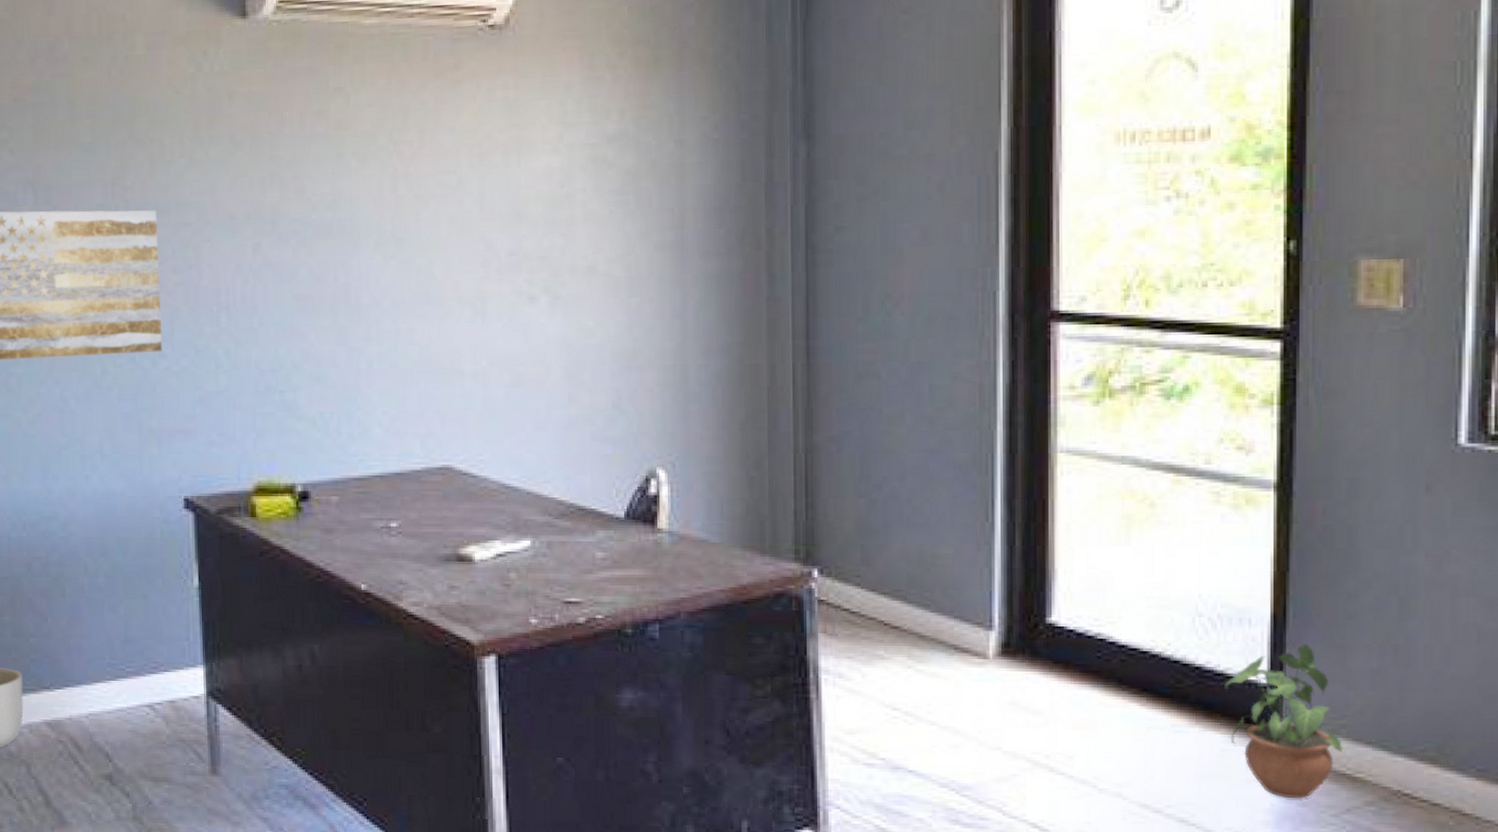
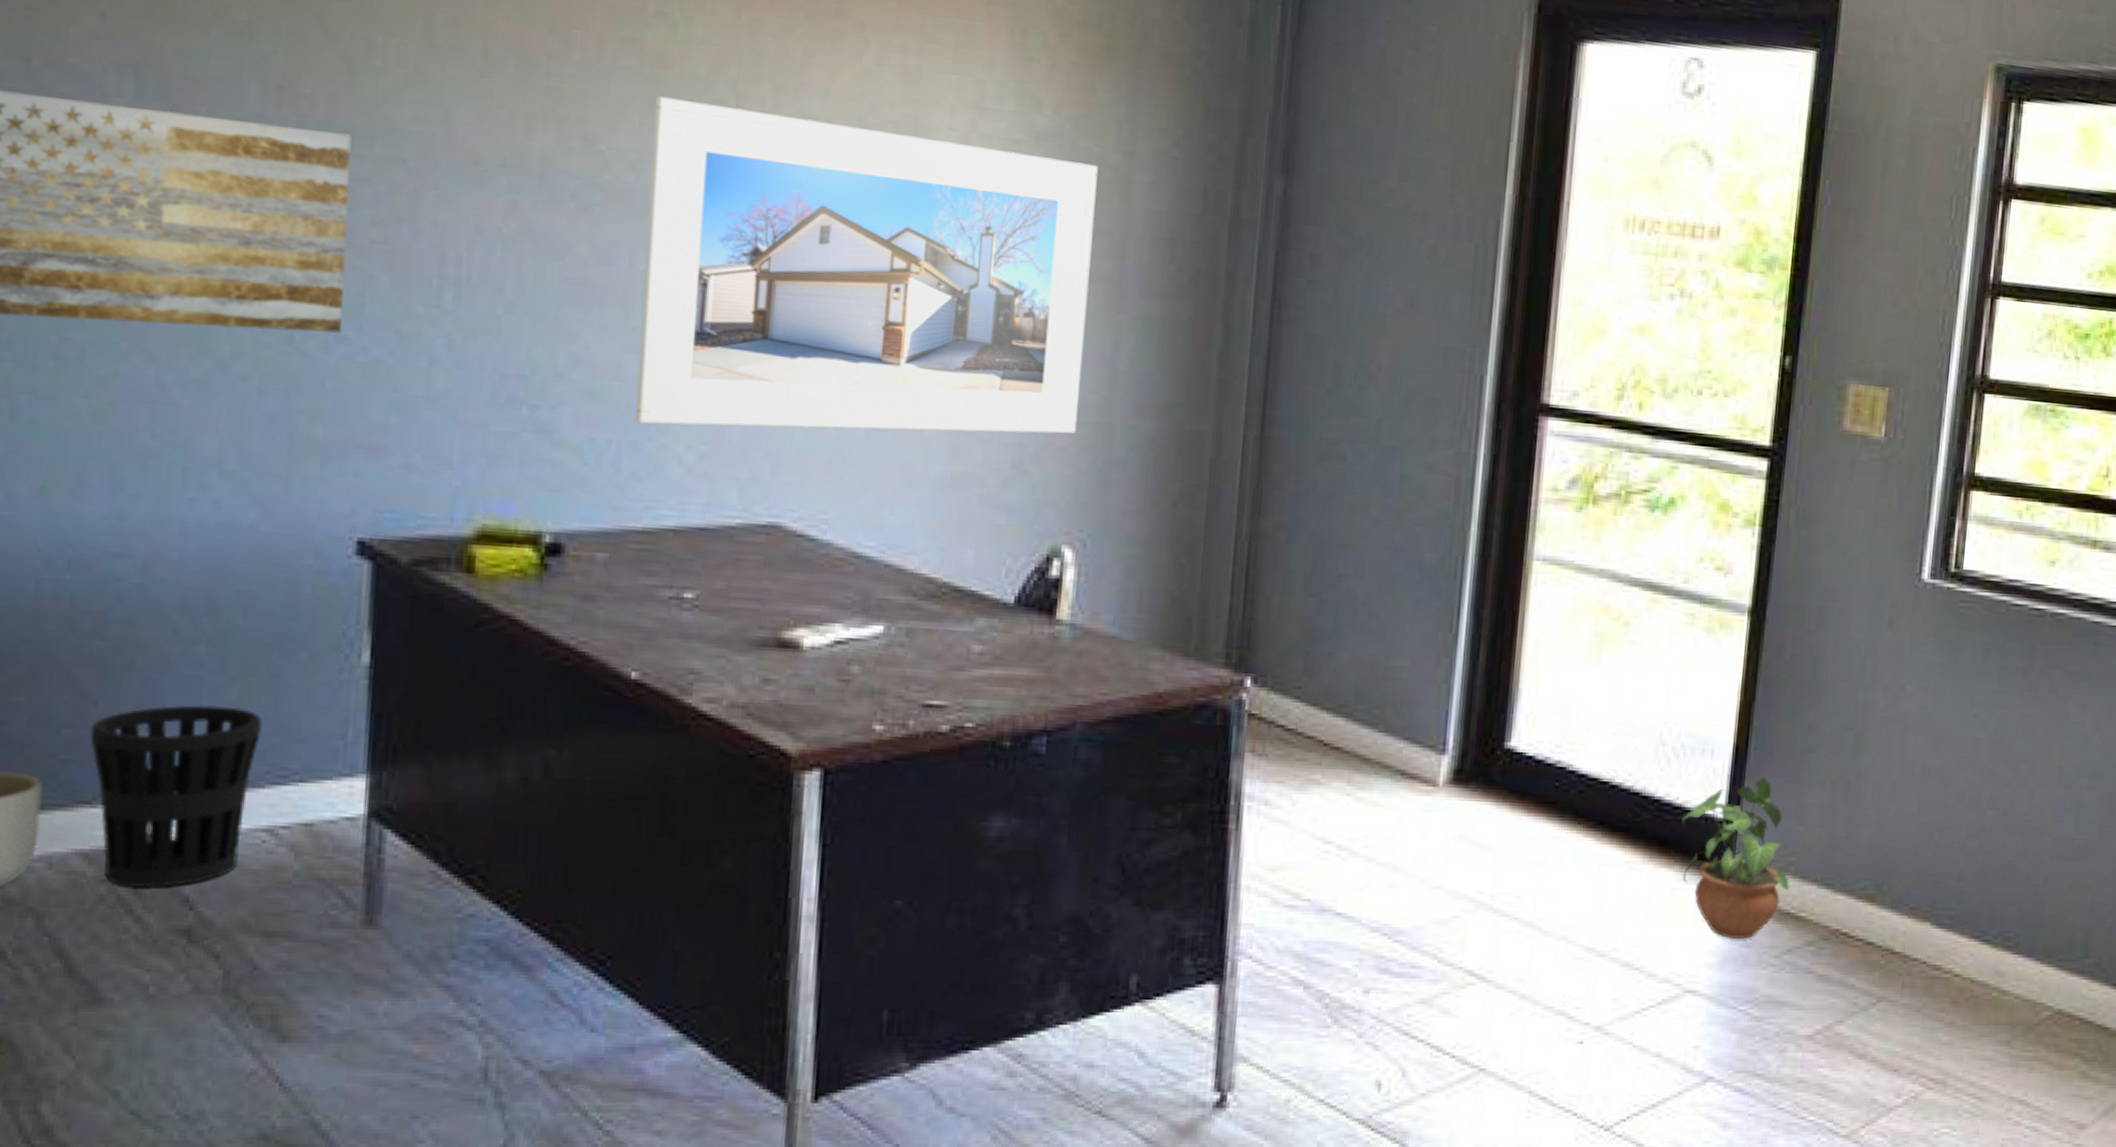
wastebasket: none [45,619,141,747] -> present [90,704,264,888]
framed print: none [340,151,659,398] -> present [636,96,1098,434]

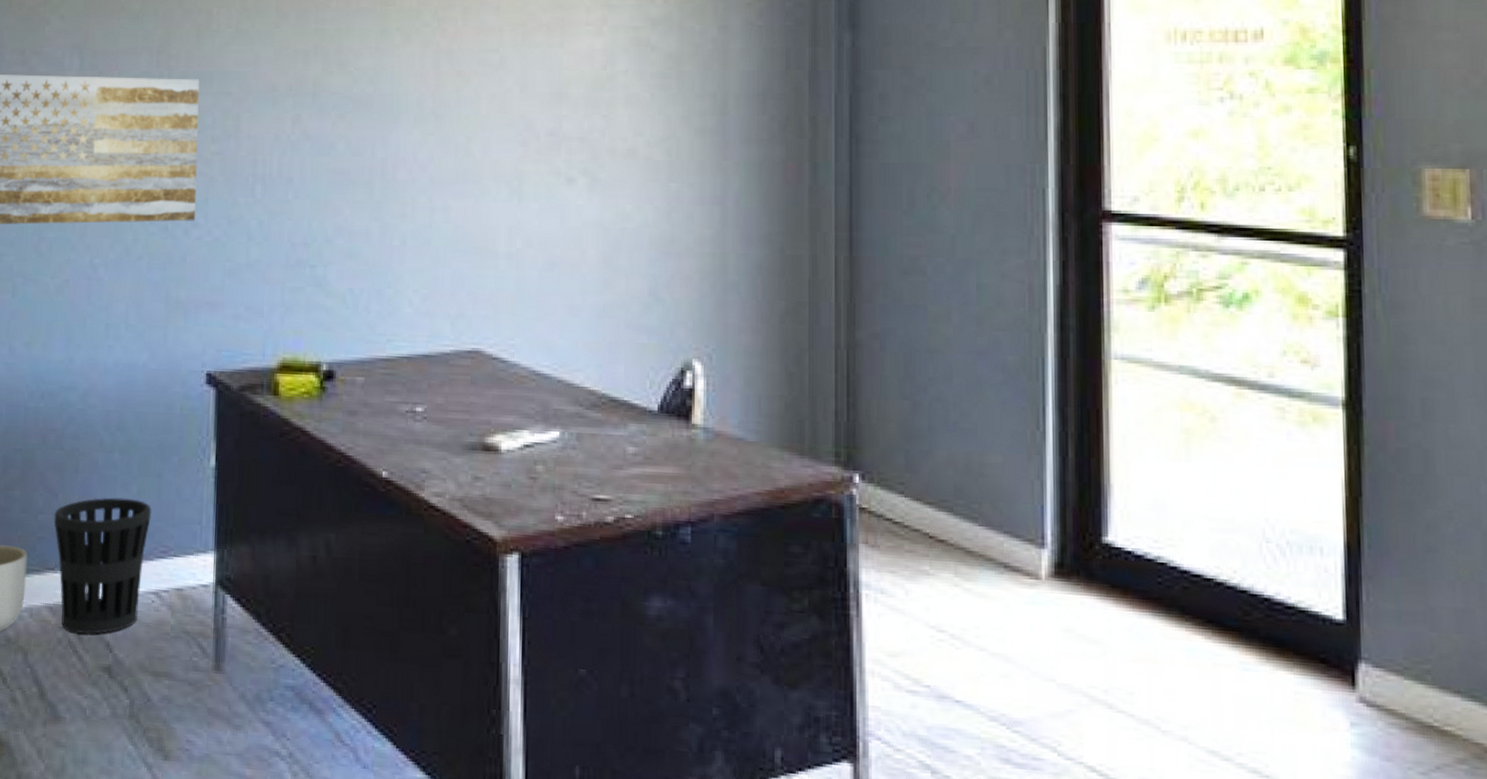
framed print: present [636,96,1098,434] -> none [379,26,700,276]
potted plant: present [1681,777,1789,939] -> none [1296,578,1428,752]

